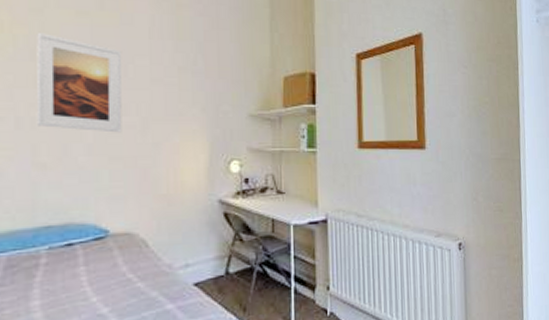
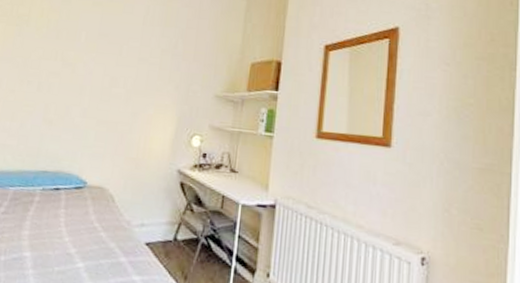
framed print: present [36,31,123,133] -> none [51,17,121,101]

